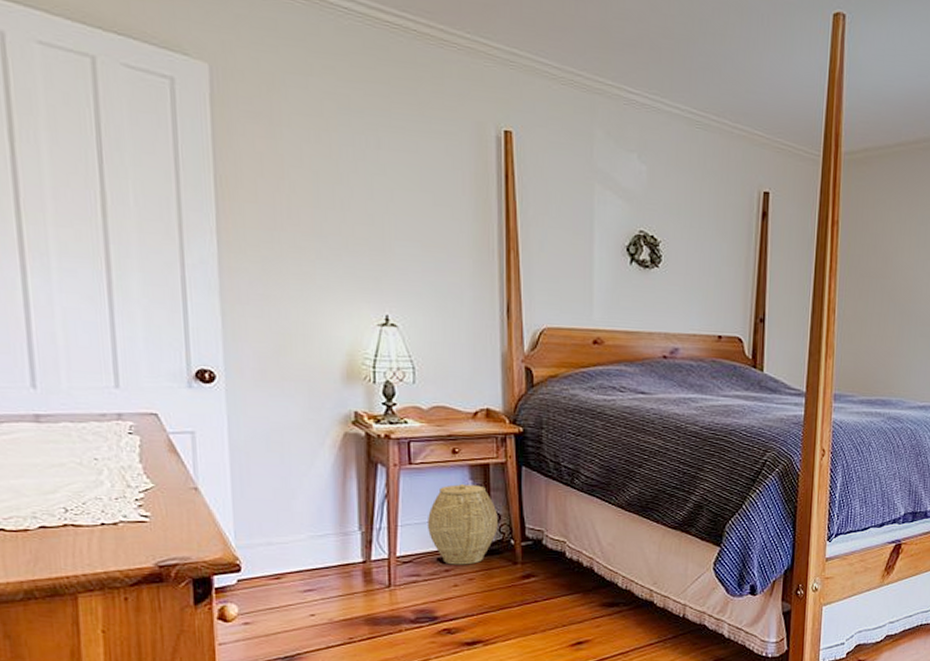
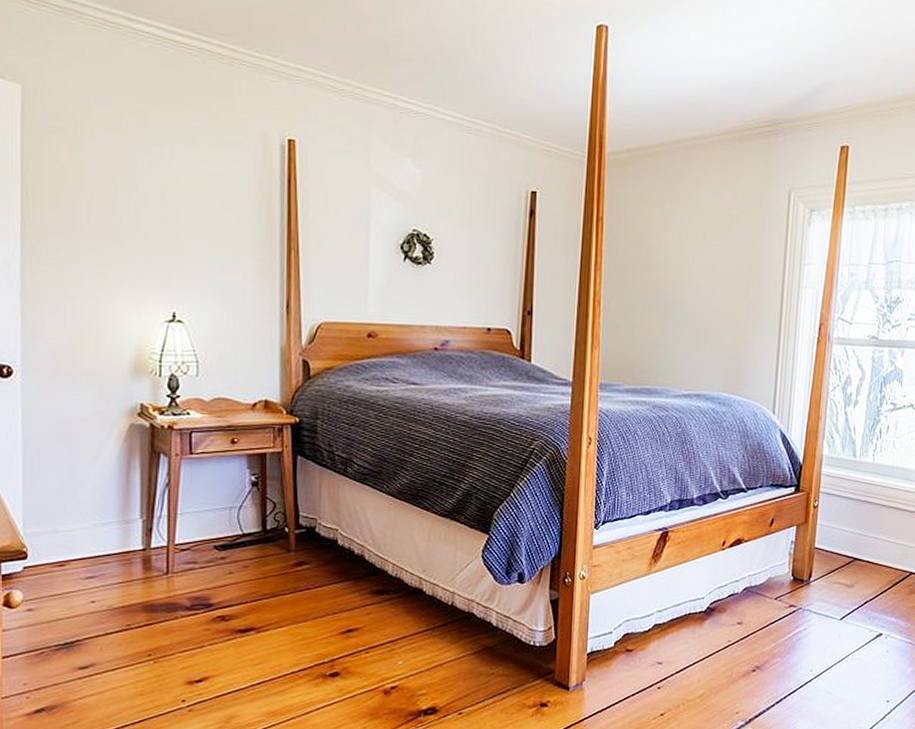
woven basket: present [428,483,498,565] -> none [206,472,273,553]

